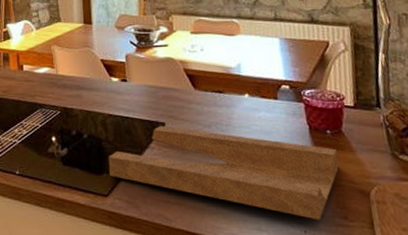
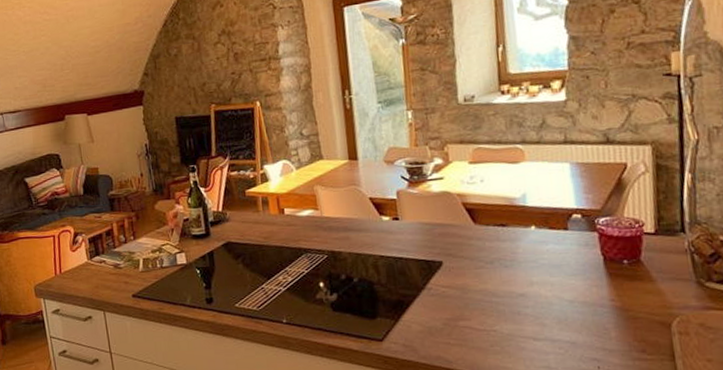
cutting board: present [108,126,339,221] -> none [382,265,637,355]

